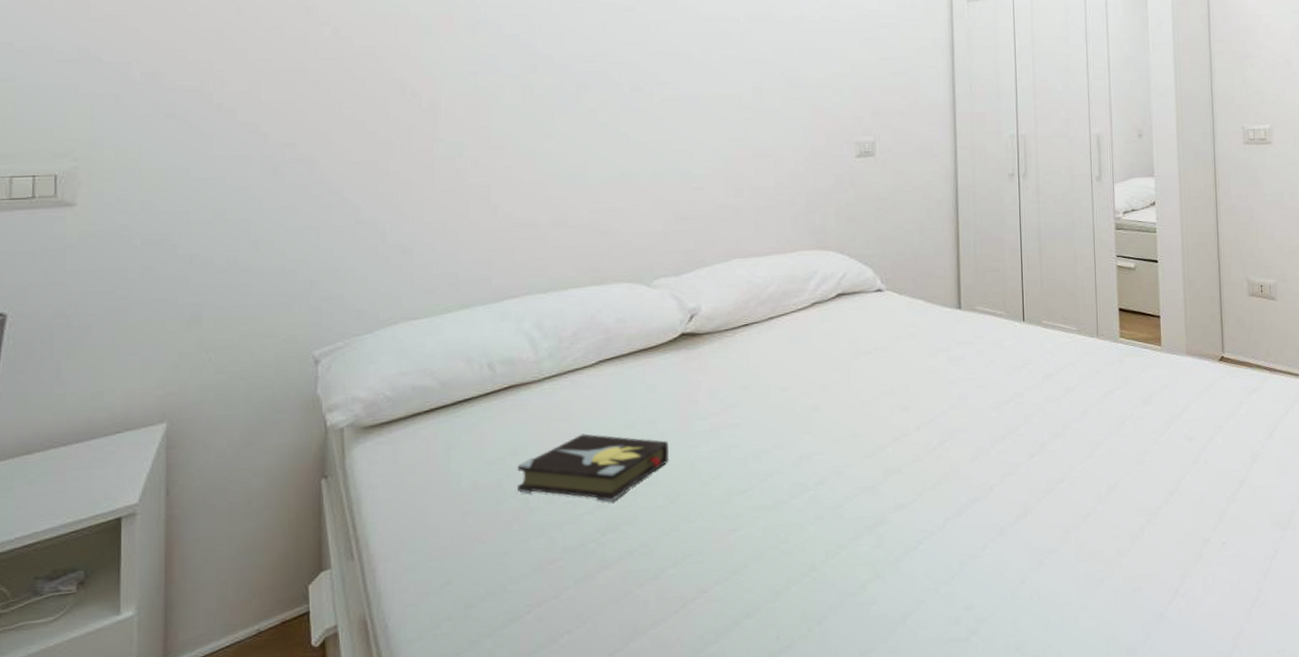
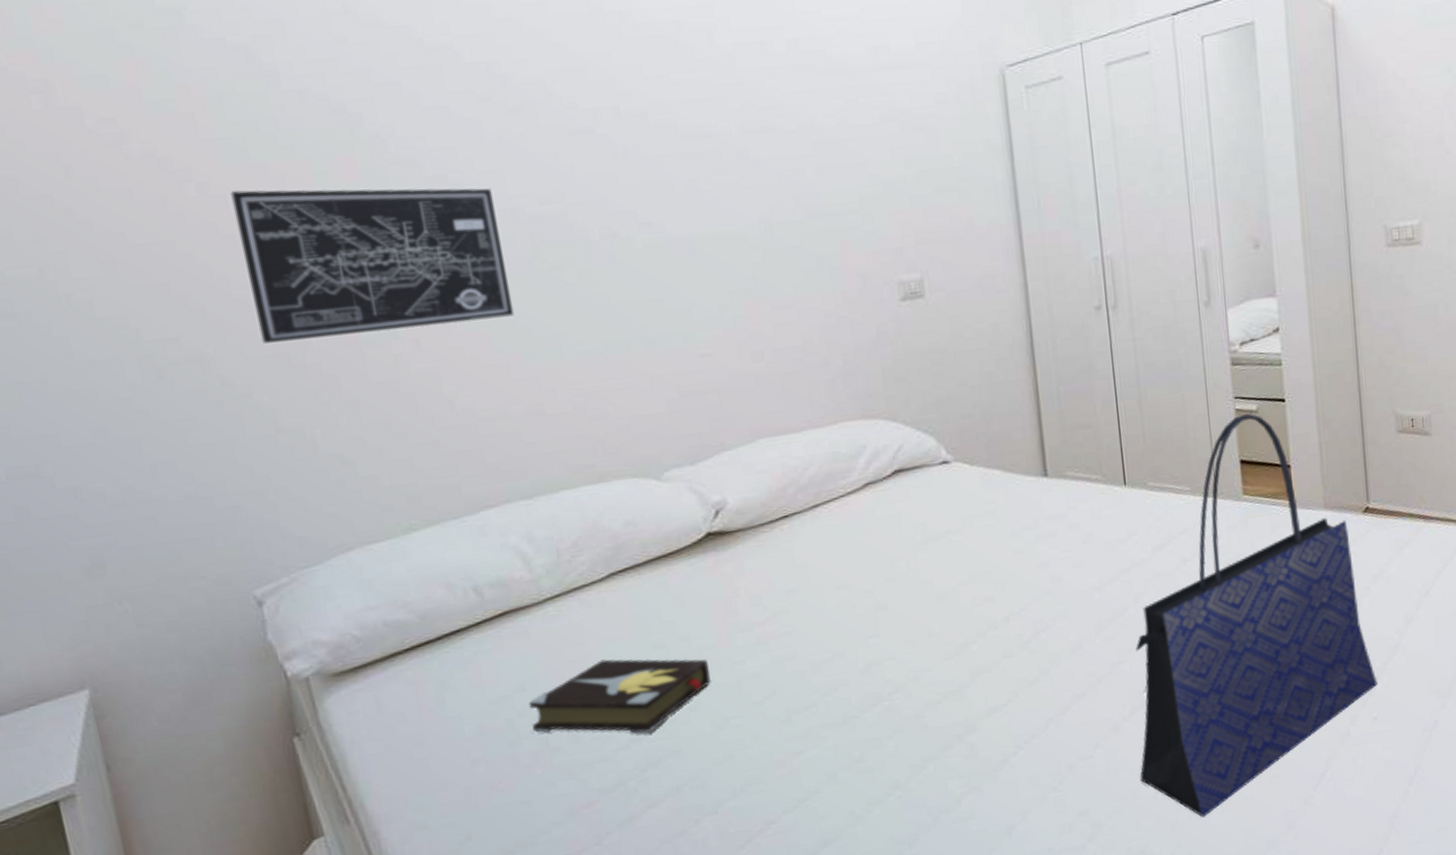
wall art: none [356,35,555,152] -> present [230,188,515,343]
tote bag: none [1020,269,1227,621] -> present [1136,413,1378,818]

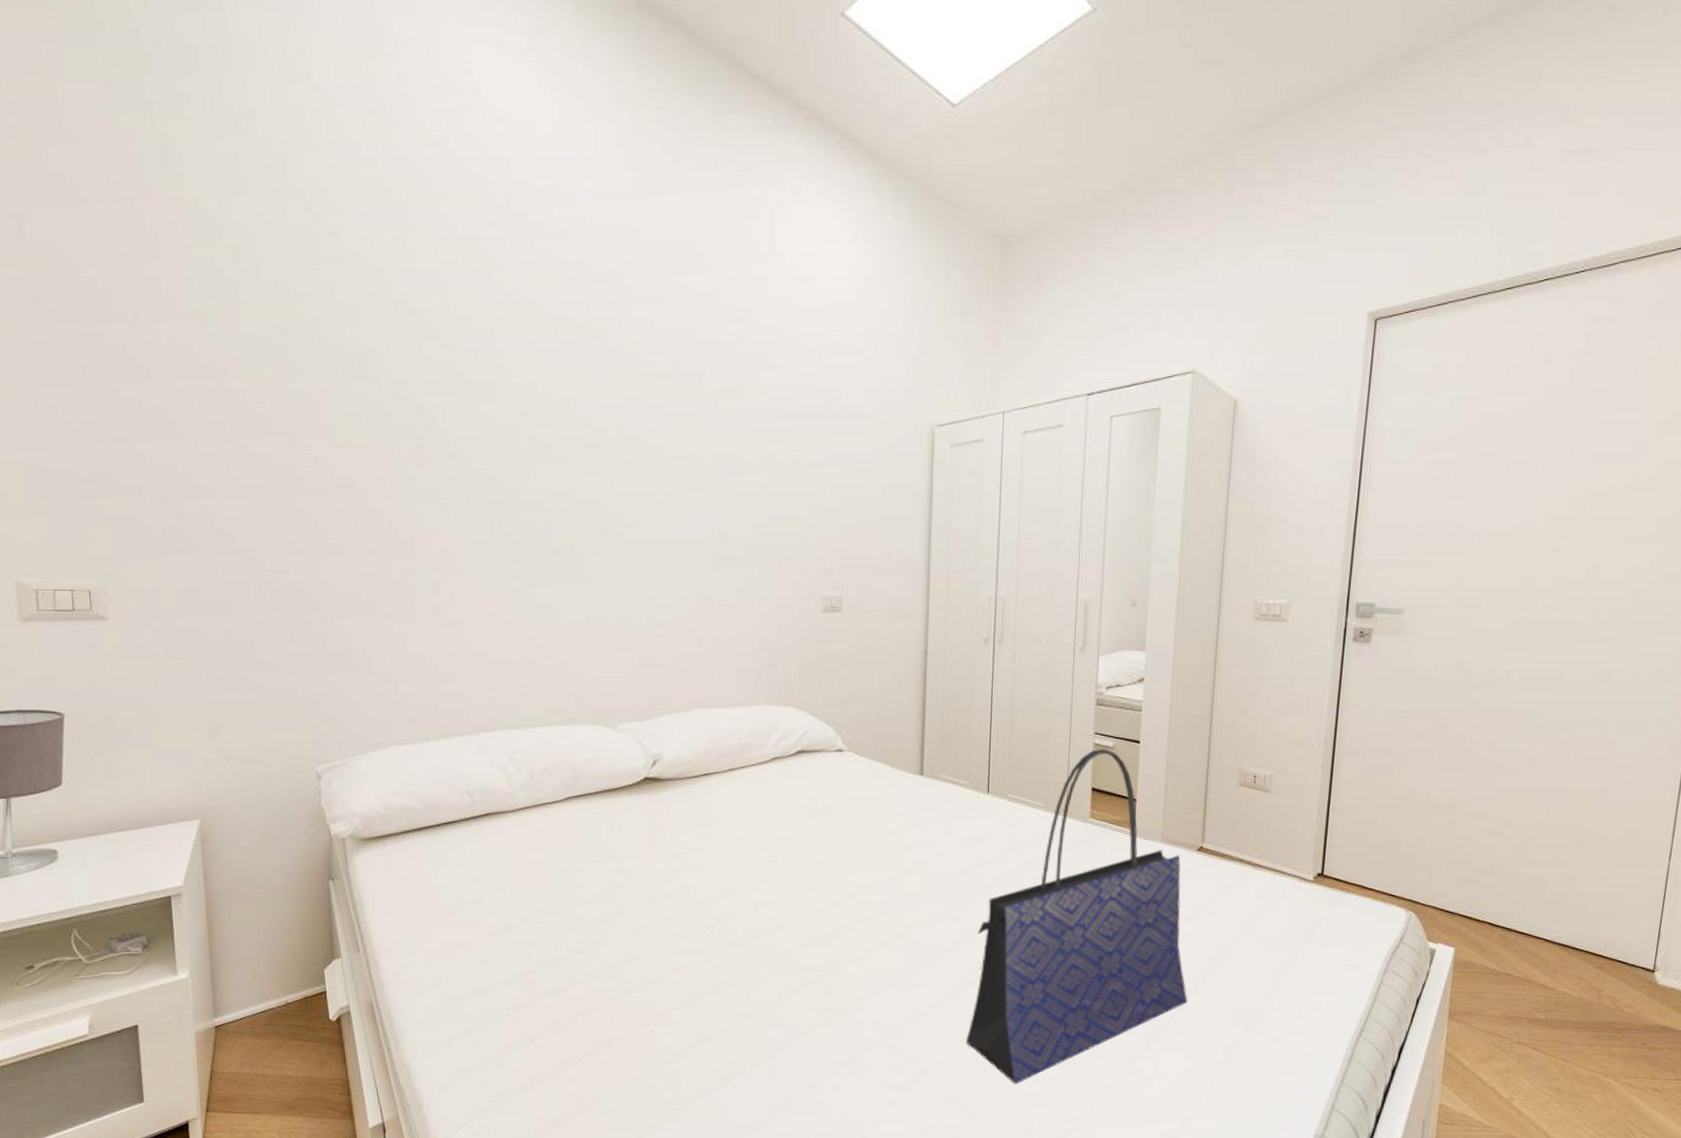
wall art: present [230,188,515,343] -> none [336,465,524,585]
hardback book: present [528,658,711,734] -> none [496,863,632,926]

